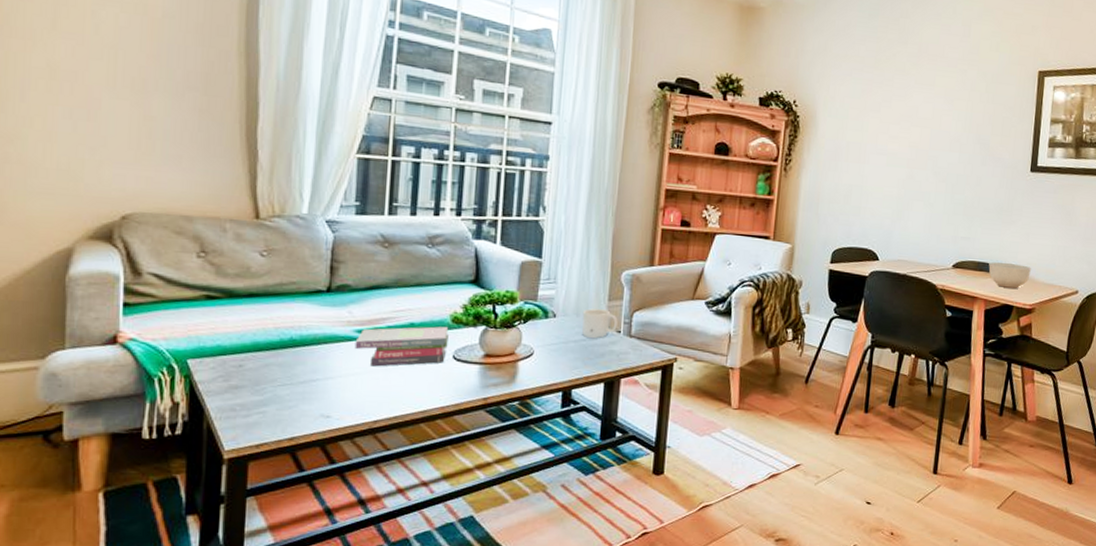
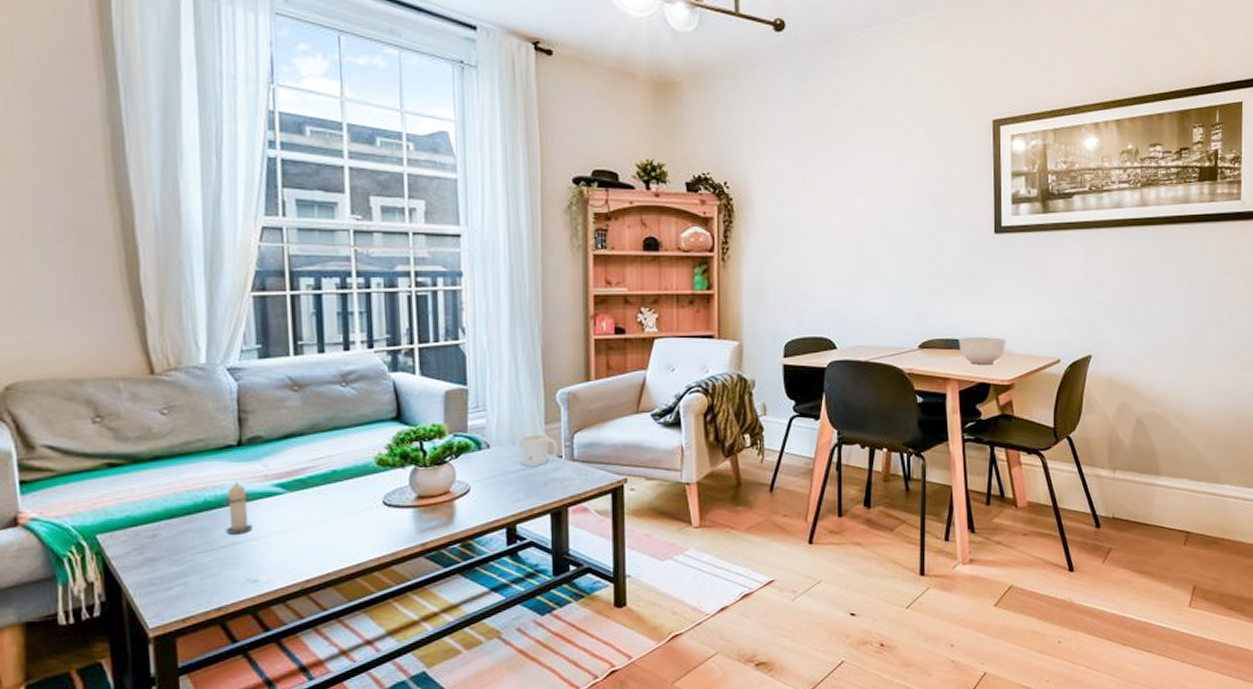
candle: none [306,324,335,373] -> present [223,481,253,535]
books: present [354,326,449,367] -> none [275,471,376,522]

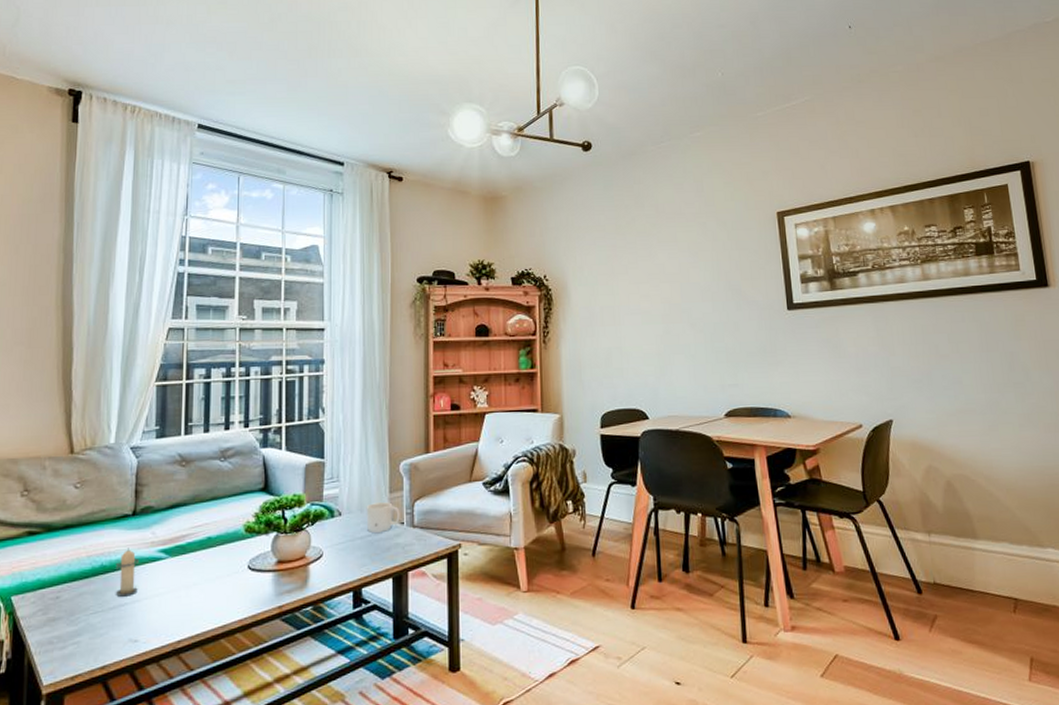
bowl: present [958,337,1006,364] -> none [762,405,808,431]

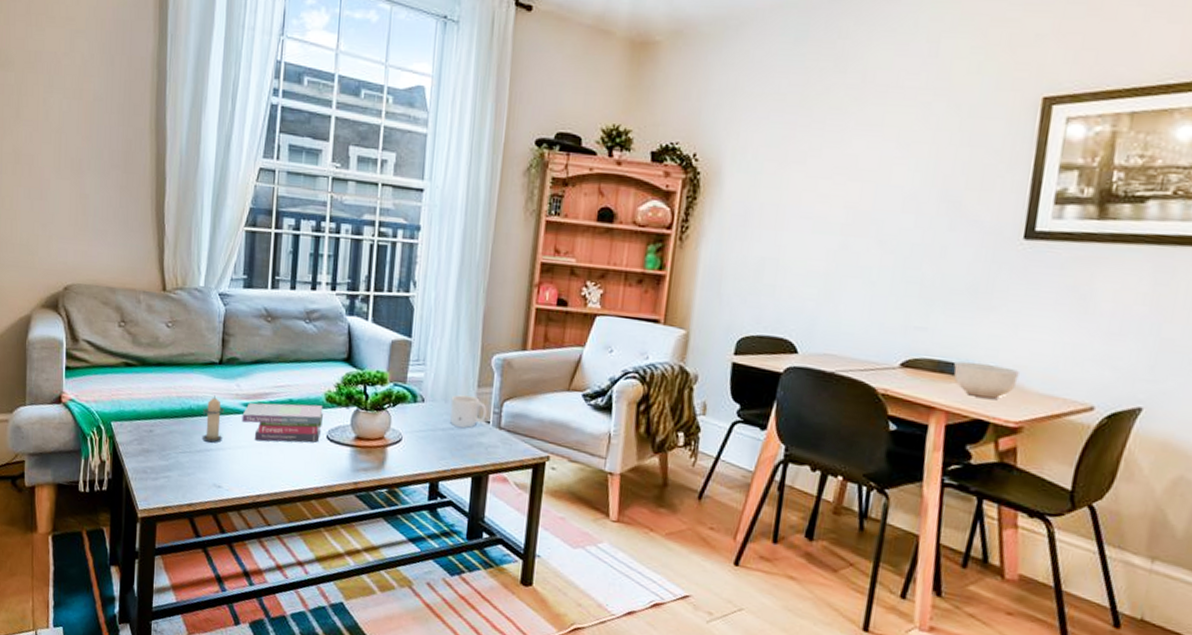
books: none [158,537,243,585] -> present [242,402,323,443]
bowl: none [762,405,808,431] -> present [953,361,1019,399]

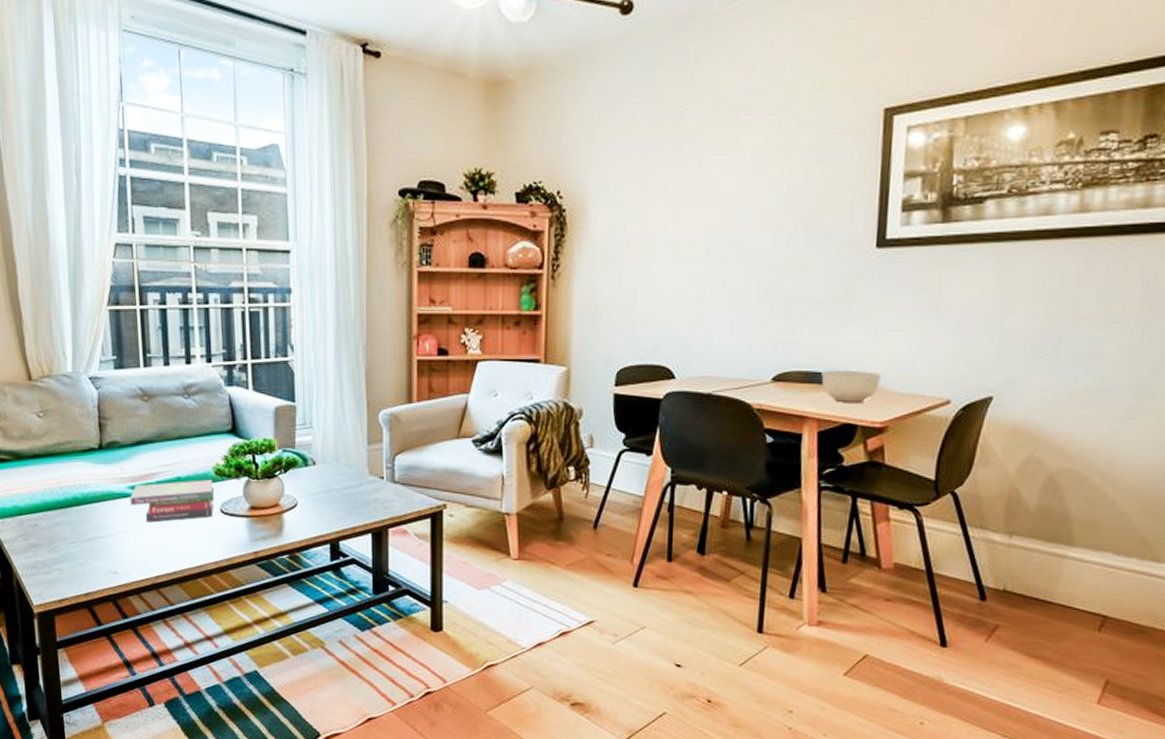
candle: present [201,395,225,443] -> none [88,481,112,530]
mug: present [450,394,487,429] -> none [342,454,379,487]

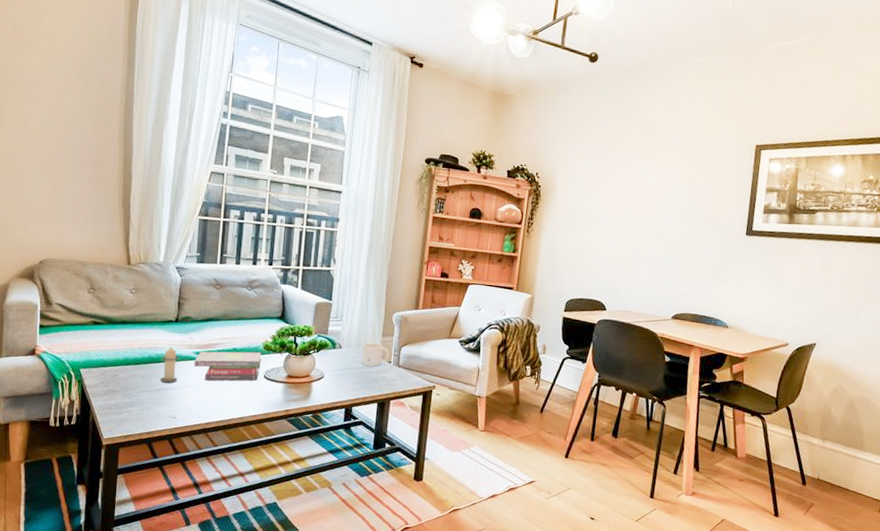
candle: none [88,481,112,530] -> present [159,346,180,384]
mug: none [342,454,379,487] -> present [361,342,389,368]
bowl: present [821,371,881,402] -> none [704,315,744,339]

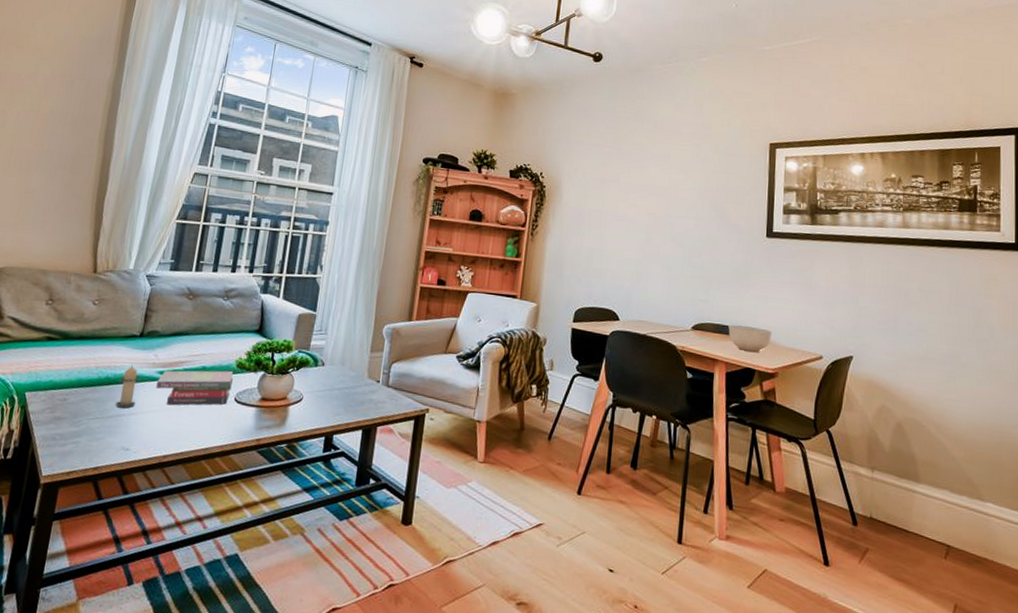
mug: present [361,342,389,368] -> none [346,359,378,388]
bowl: none [704,315,744,339] -> present [728,325,772,352]

